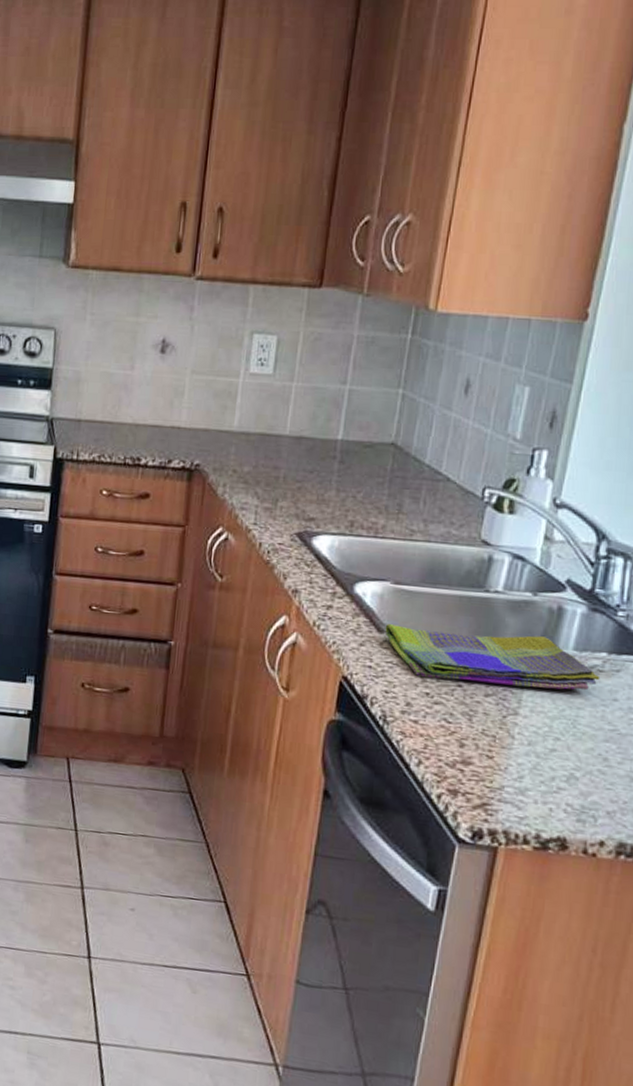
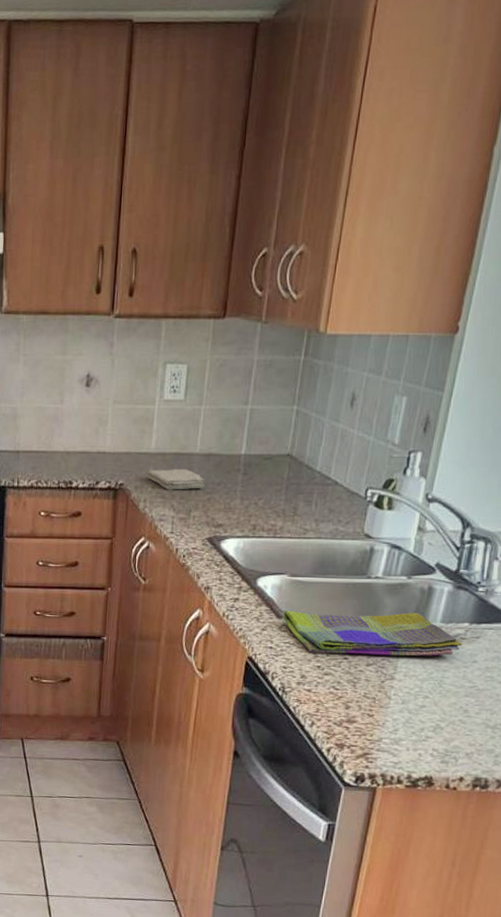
washcloth: none [227,450,295,476] -> present [147,468,205,490]

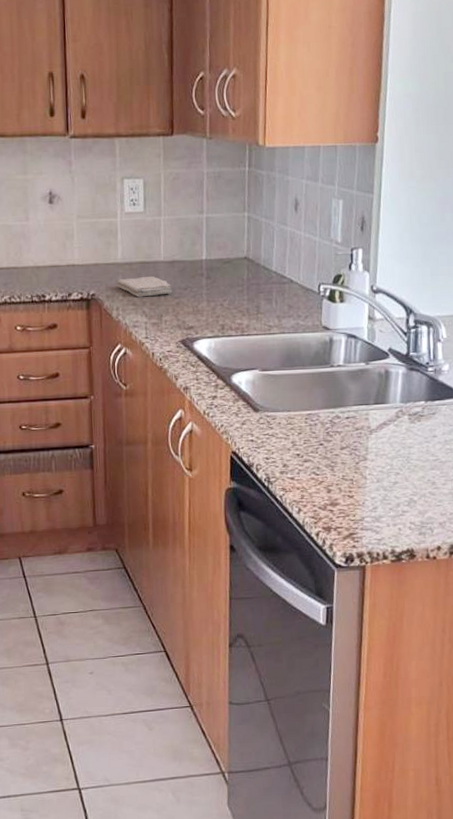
dish towel: present [283,611,463,656] -> none [259,396,422,442]

